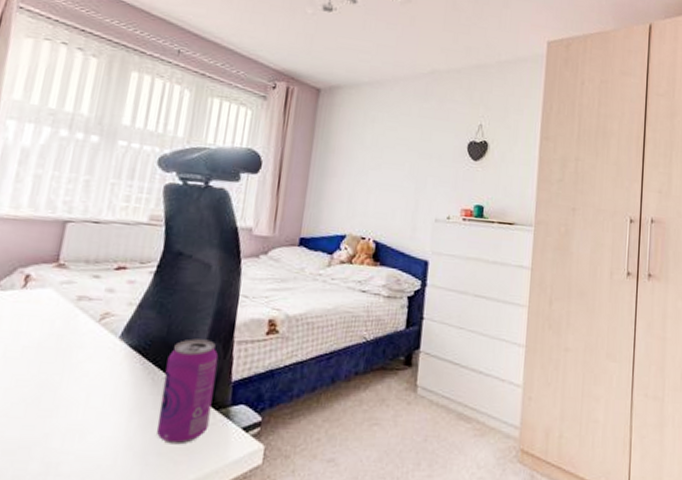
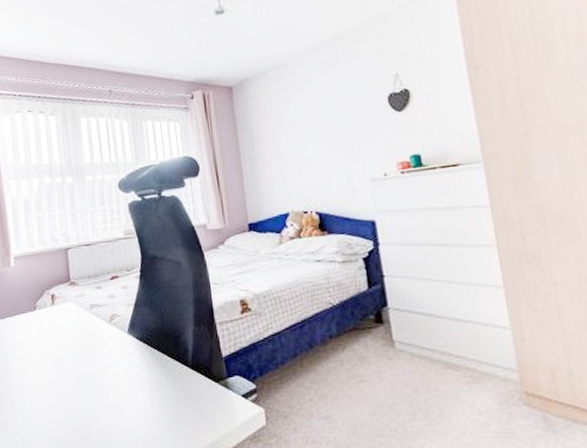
beverage can: present [156,338,219,445] -> none [167,325,214,414]

